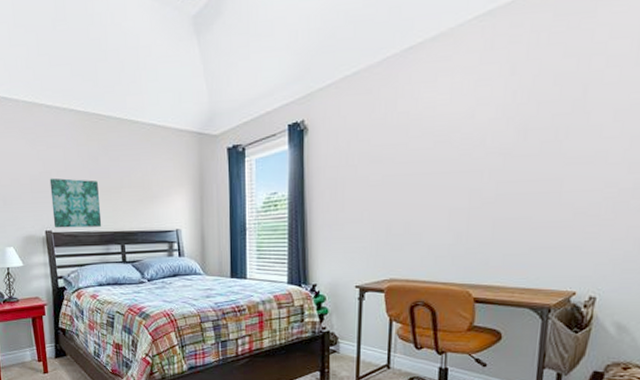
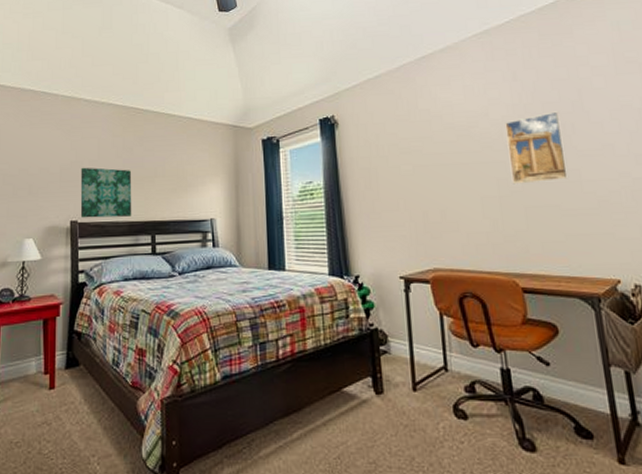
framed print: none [485,112,555,196] -> present [505,111,569,185]

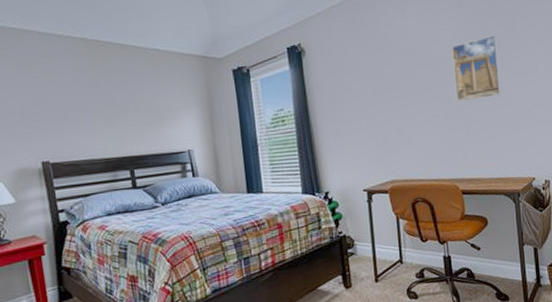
wall art: present [80,167,132,218] -> none [44,105,108,159]

